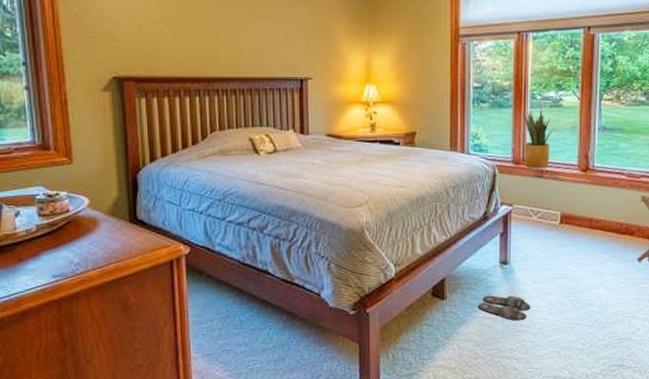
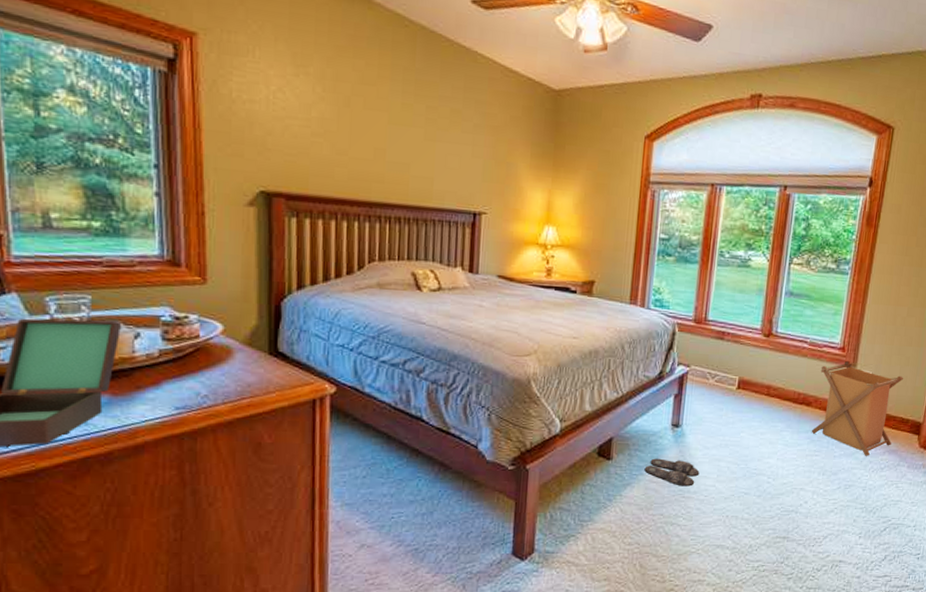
planter: present [523,108,555,169] -> none [705,266,741,331]

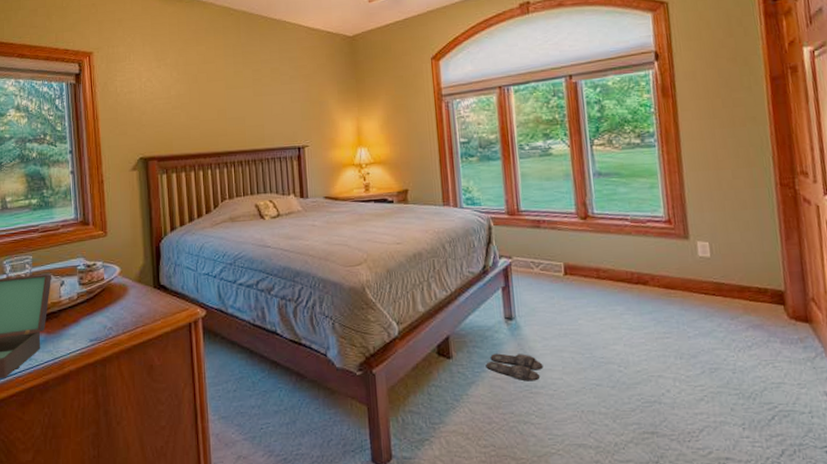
laundry basket: present [811,361,903,456] -> none [649,234,753,334]

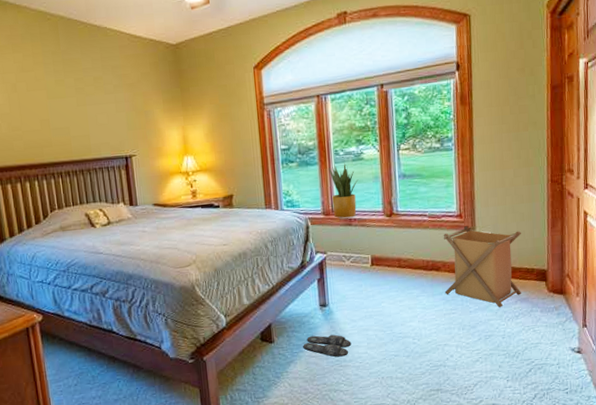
planter: none [513,158,547,220] -> present [328,162,359,219]
laundry basket: none [649,234,753,334] -> present [443,226,521,307]

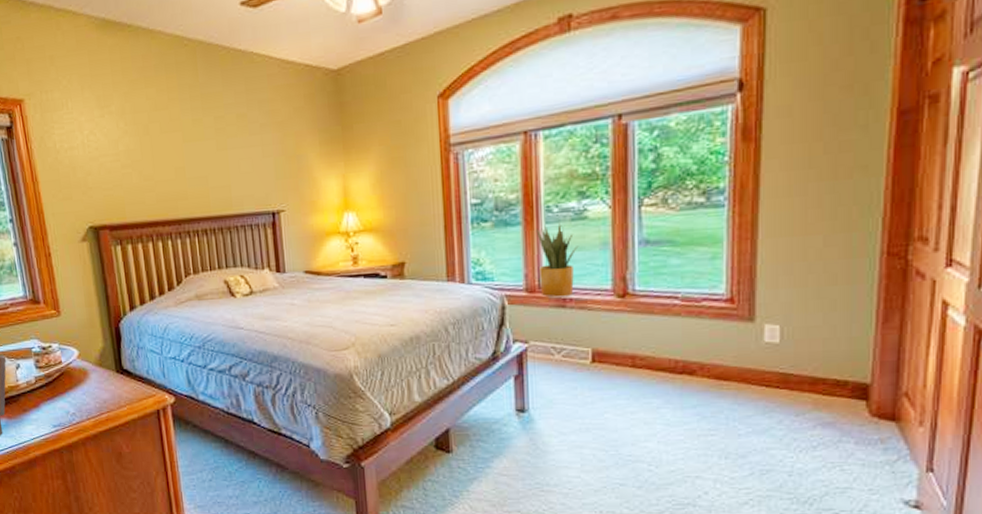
slippers: present [303,334,352,357] -> none [491,448,558,479]
laundry basket: present [443,226,521,307] -> none [700,315,830,432]

